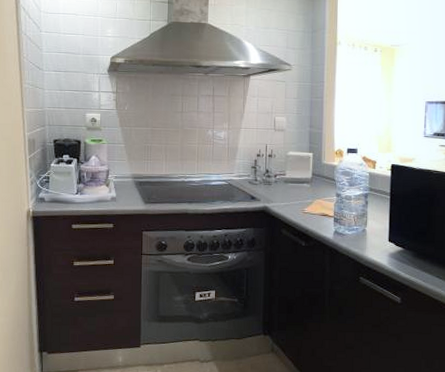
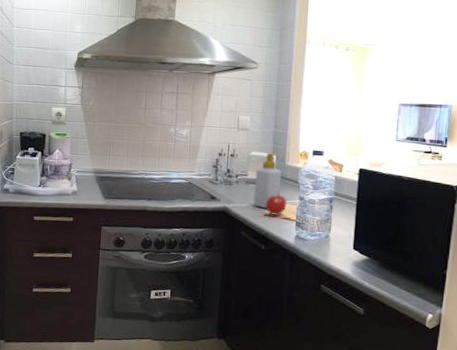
soap bottle: none [292,152,318,207] -> present [253,152,281,209]
fruit: none [304,190,325,213] -> present [265,192,287,215]

